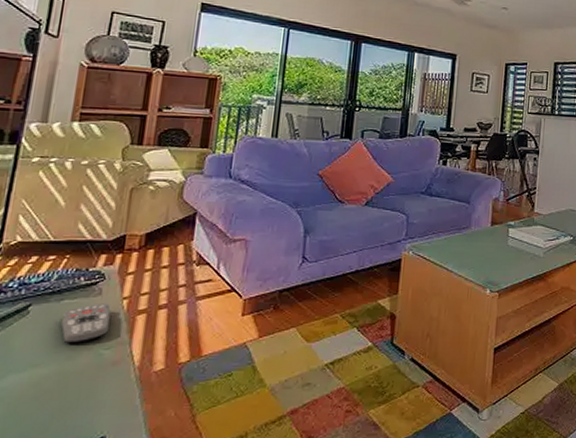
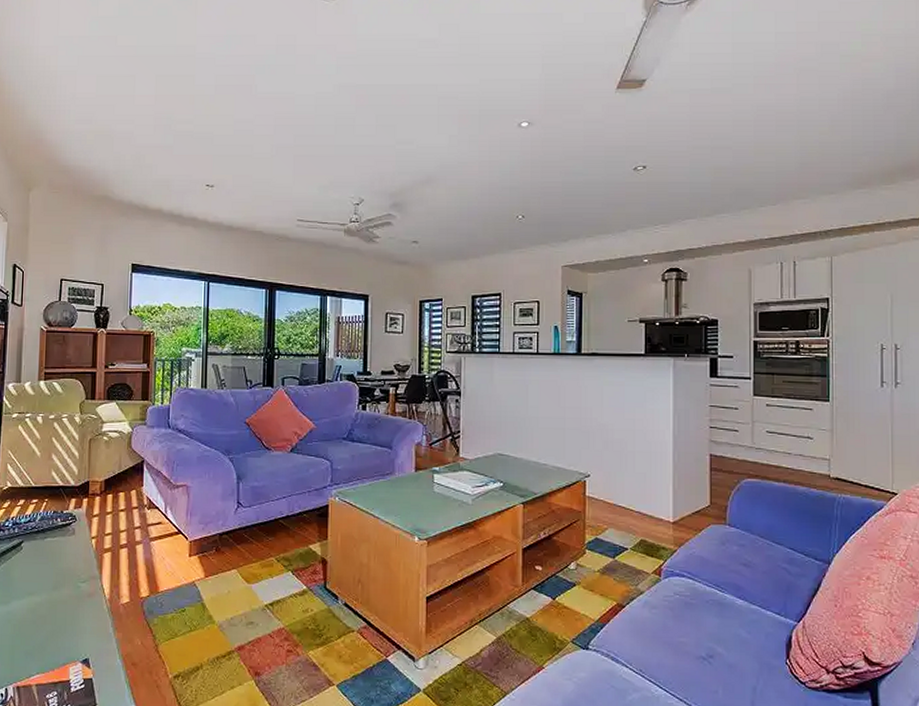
remote control: present [61,303,111,344] -> none [46,542,83,577]

